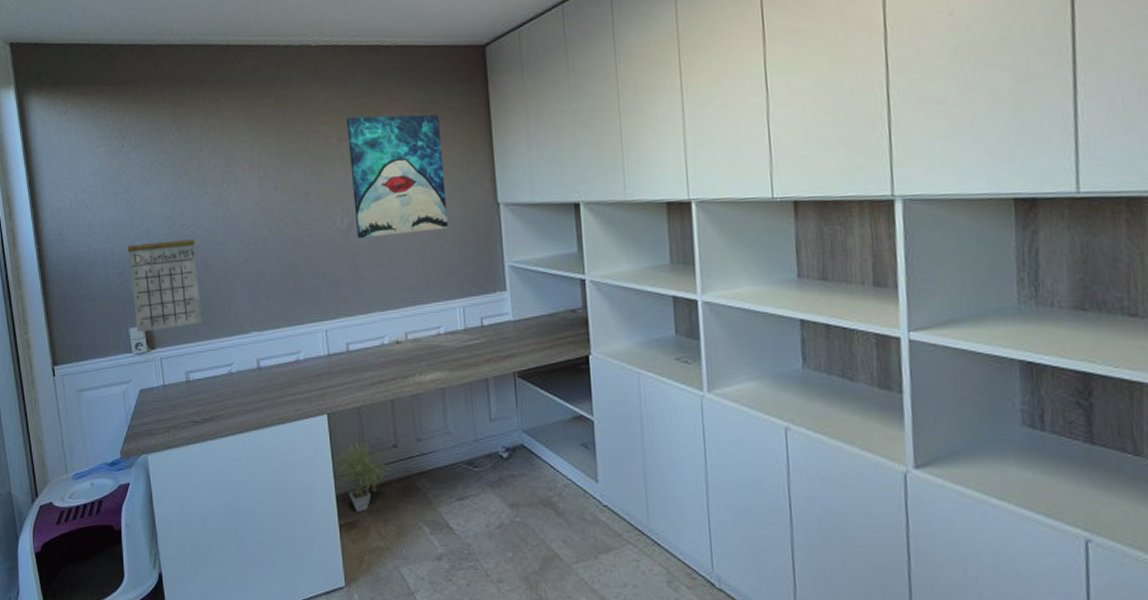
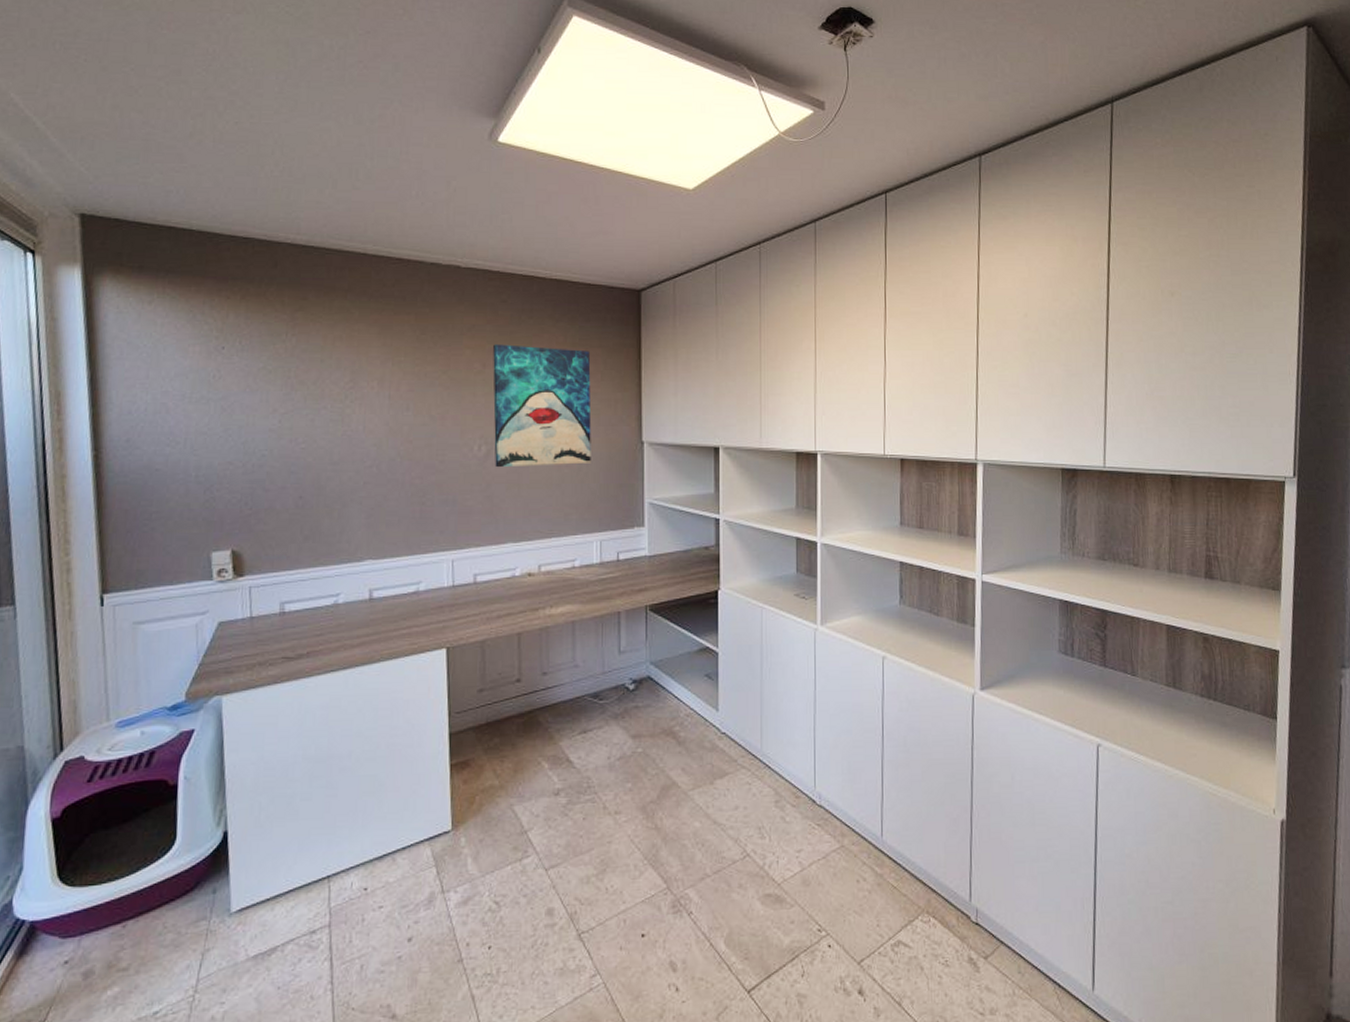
calendar: present [127,230,203,333] -> none [218,443,307,558]
potted plant: present [332,442,388,513] -> none [448,676,510,751]

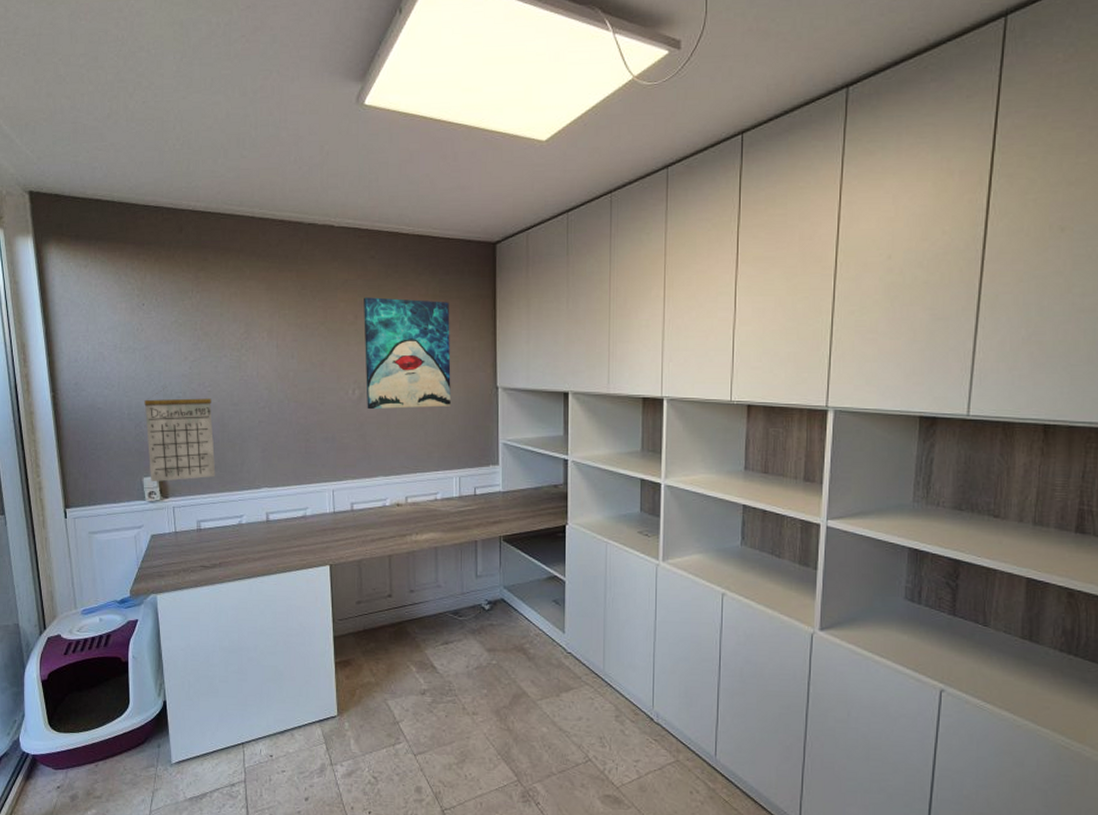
calendar: none [218,443,307,558] -> present [144,387,216,482]

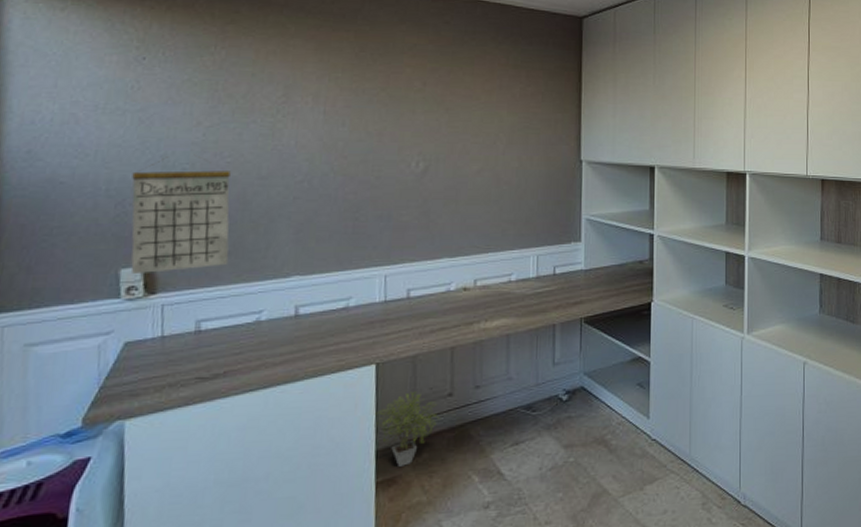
potted plant: none [332,590,383,653] -> present [375,391,440,468]
wall art: present [364,297,451,410] -> none [432,64,532,184]

